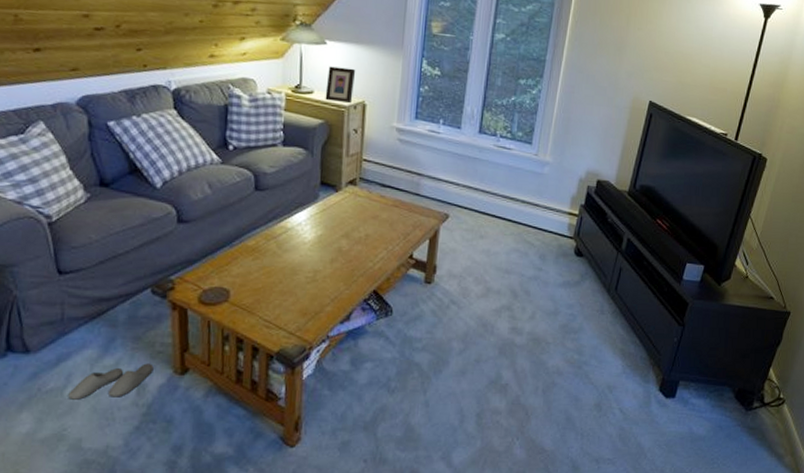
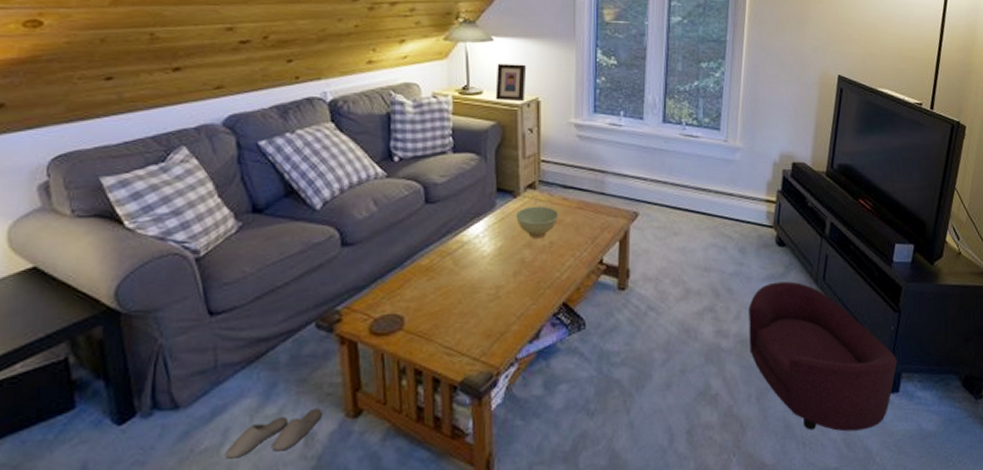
bowl: none [336,200,376,231] -> present [516,206,560,239]
dog bed: none [540,288,677,428] -> present [748,281,898,432]

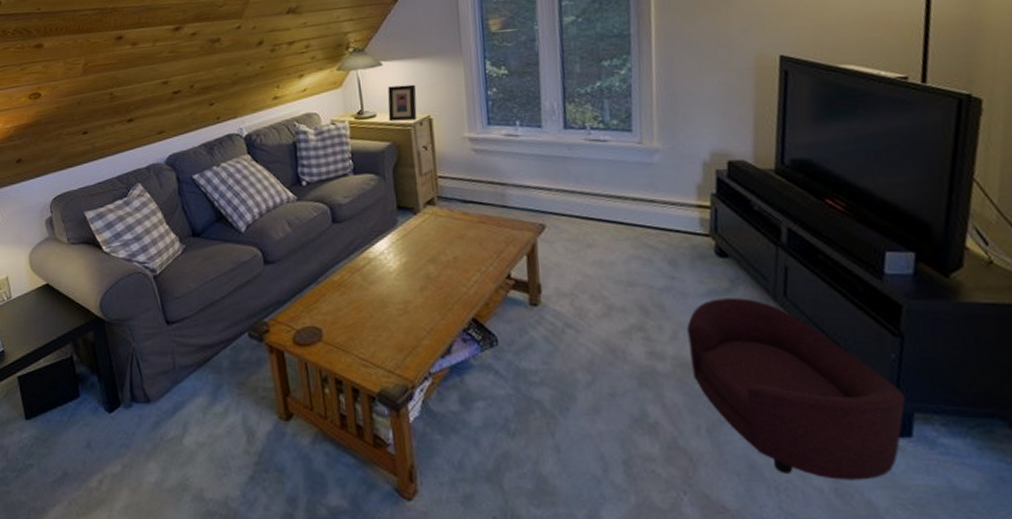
slippers: present [225,408,322,459] -> none [187,409,260,449]
bowl: present [516,206,560,239] -> none [418,221,461,254]

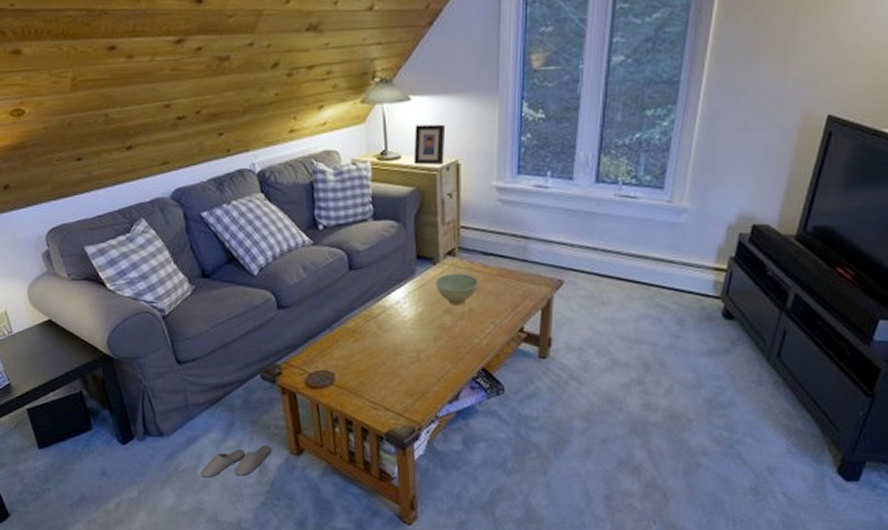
slippers: none [187,409,260,449] -> present [201,445,272,478]
bowl: none [418,221,461,254] -> present [436,273,479,306]
dog bed: present [686,297,906,480] -> none [680,357,862,515]

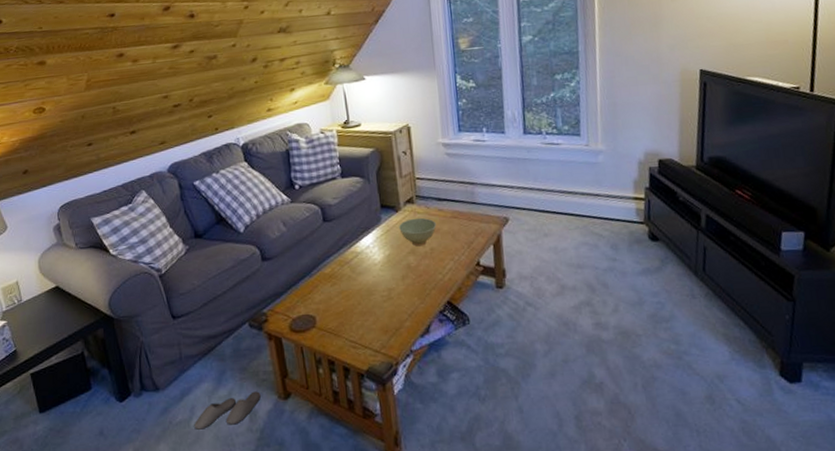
picture frame: present [414,124,446,166] -> none [370,96,397,130]

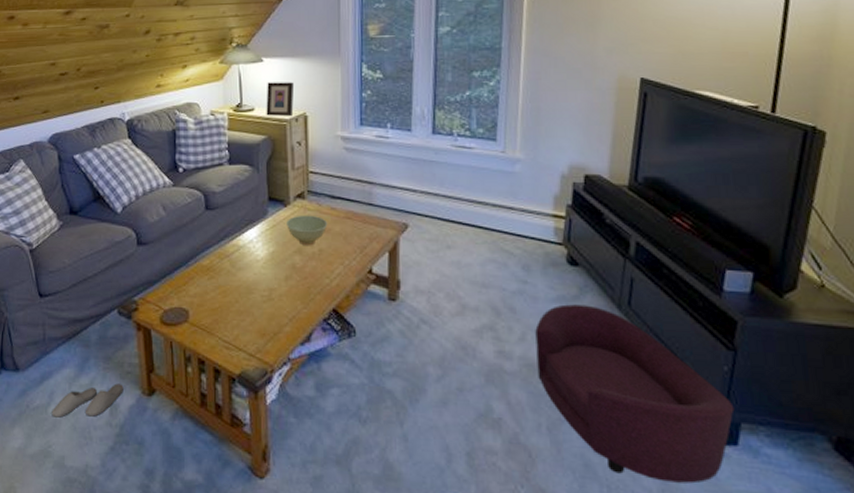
picture frame: none [370,96,397,130] -> present [266,82,295,117]
dog bed: none [626,274,797,421] -> present [535,304,735,484]

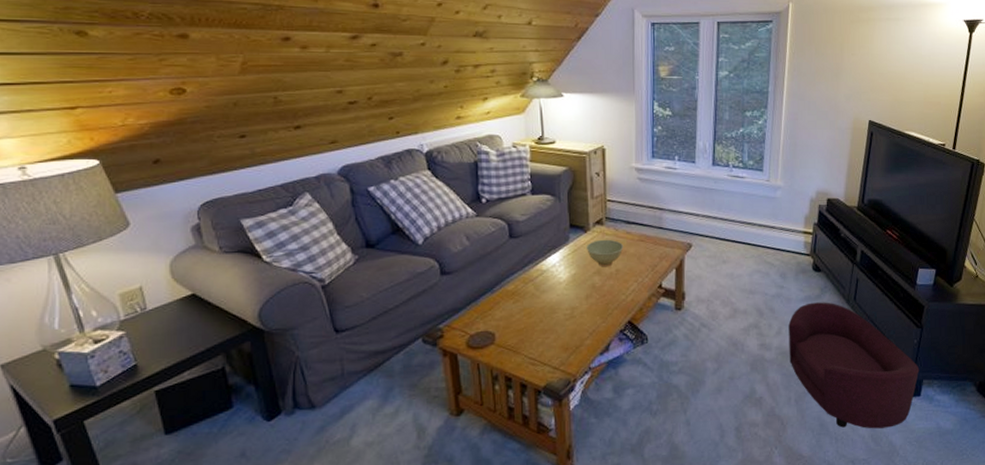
slippers: present [51,383,124,418] -> none [354,408,431,449]
picture frame: present [266,82,295,117] -> none [566,117,593,150]

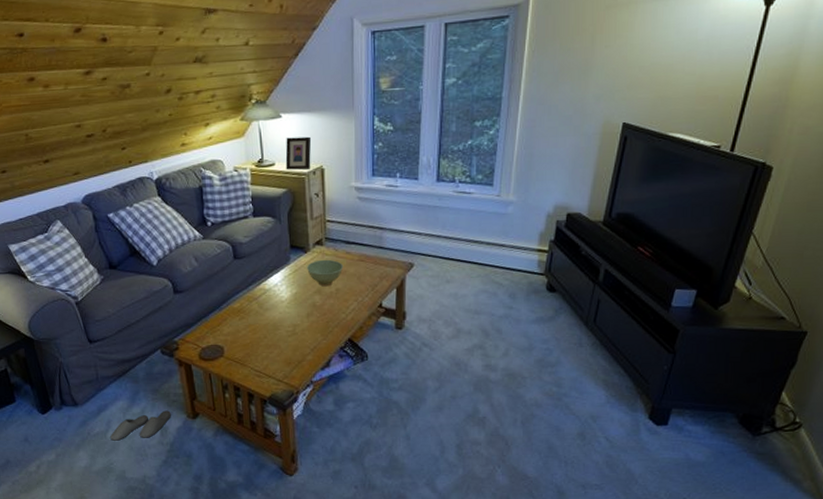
slippers: none [354,408,431,449] -> present [110,410,171,441]
picture frame: none [566,117,593,150] -> present [285,136,312,171]
dog bed: present [788,302,920,429] -> none [516,324,668,455]

